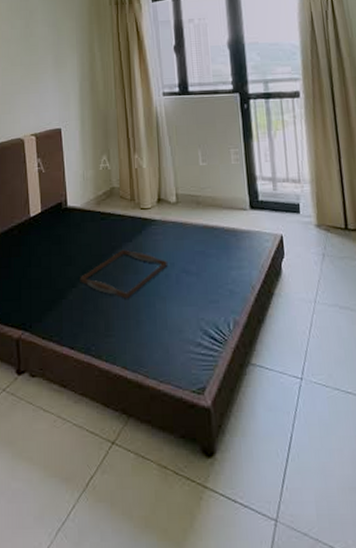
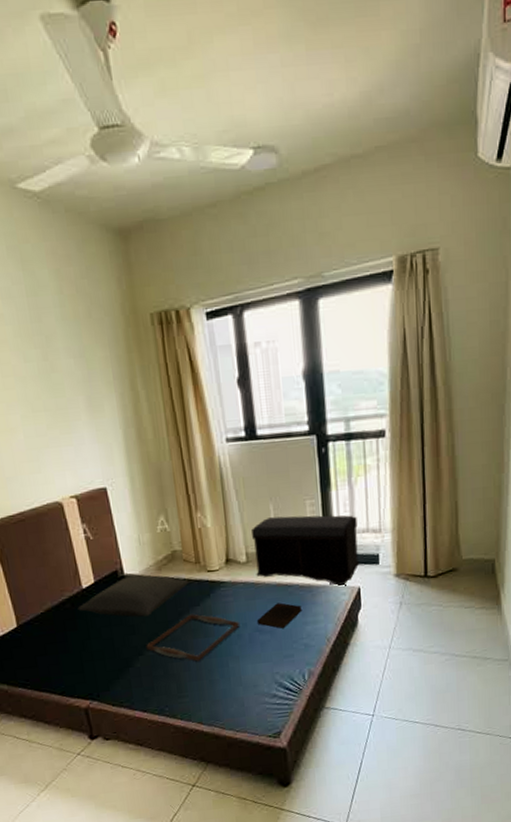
pillow: none [23,207,124,248] -> present [77,574,189,618]
bench: none [182,162,282,232] -> present [251,515,360,586]
book: none [184,245,228,271] -> present [256,602,303,628]

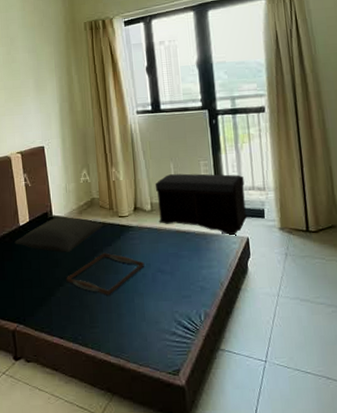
book: present [256,602,303,628] -> none [159,247,199,270]

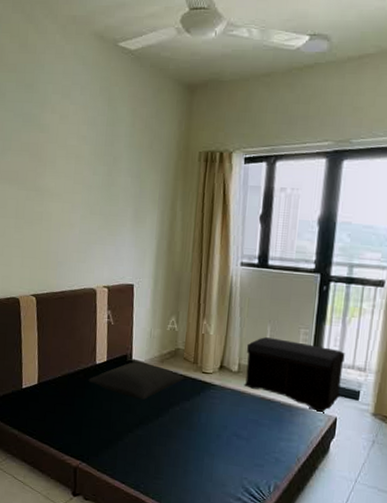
serving tray: present [66,252,145,295] -> none [136,406,221,450]

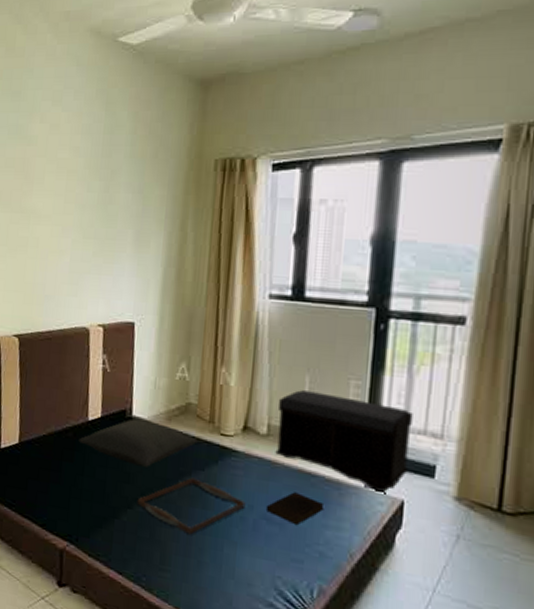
serving tray: none [136,406,221,450] -> present [137,477,246,535]
book: none [236,414,280,439] -> present [265,492,325,525]

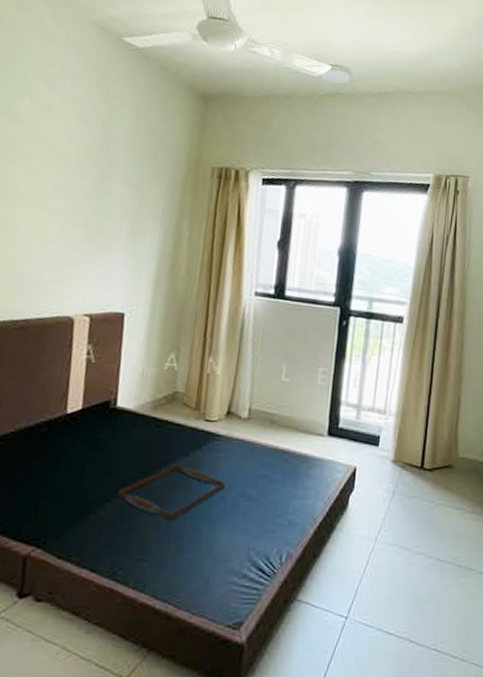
pillow: present [78,418,198,467] -> none [54,408,183,458]
book: present [265,492,325,525] -> none [244,469,295,498]
bench: present [275,390,413,493] -> none [254,377,365,462]

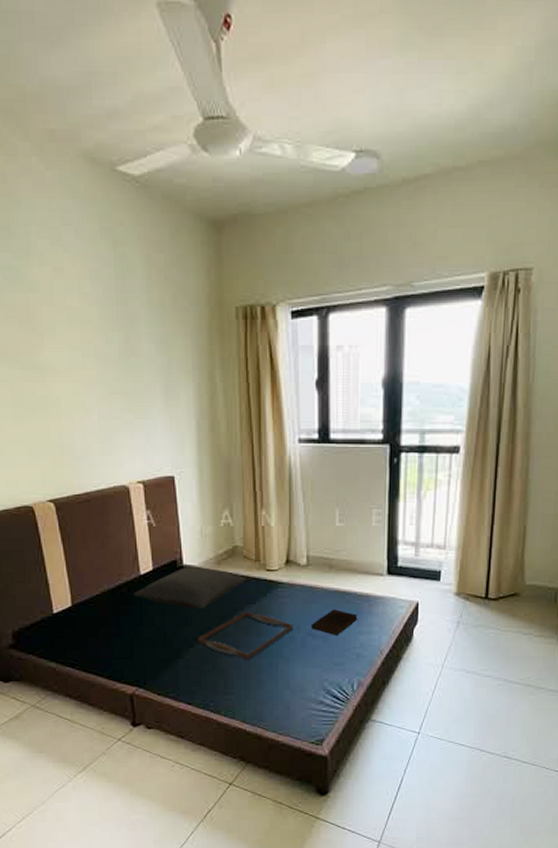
pillow: none [54,408,183,458] -> present [133,566,247,609]
book: none [244,469,295,498] -> present [311,609,358,635]

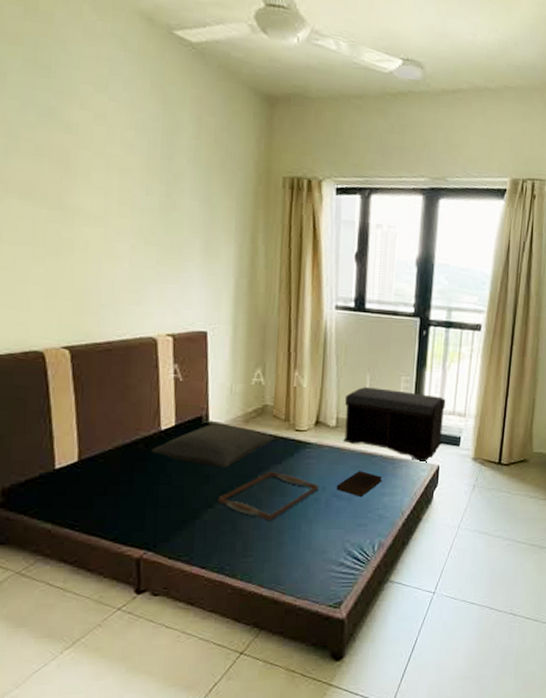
bench: none [315,523,422,598] -> present [343,387,446,462]

